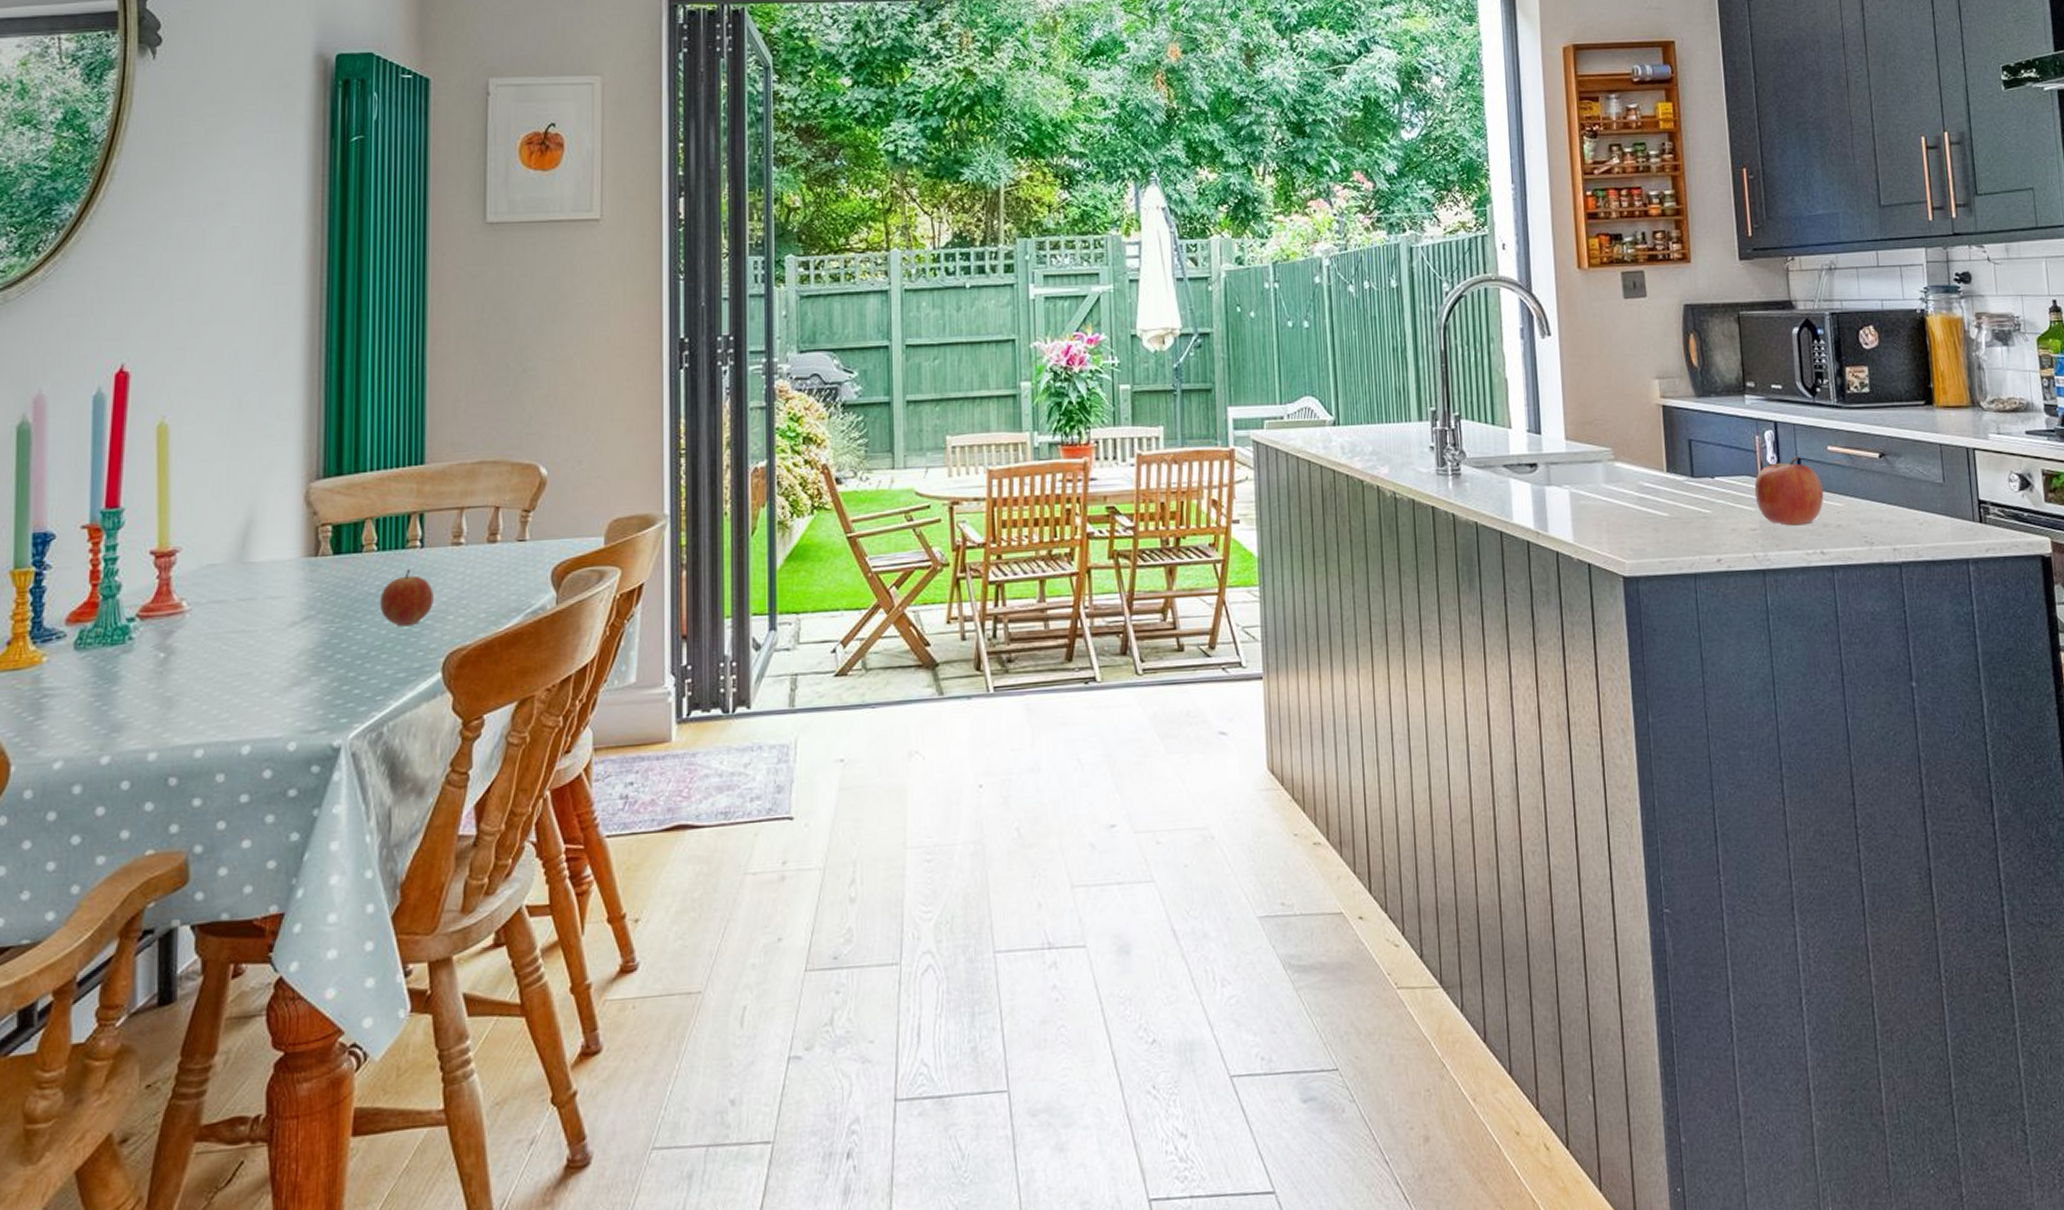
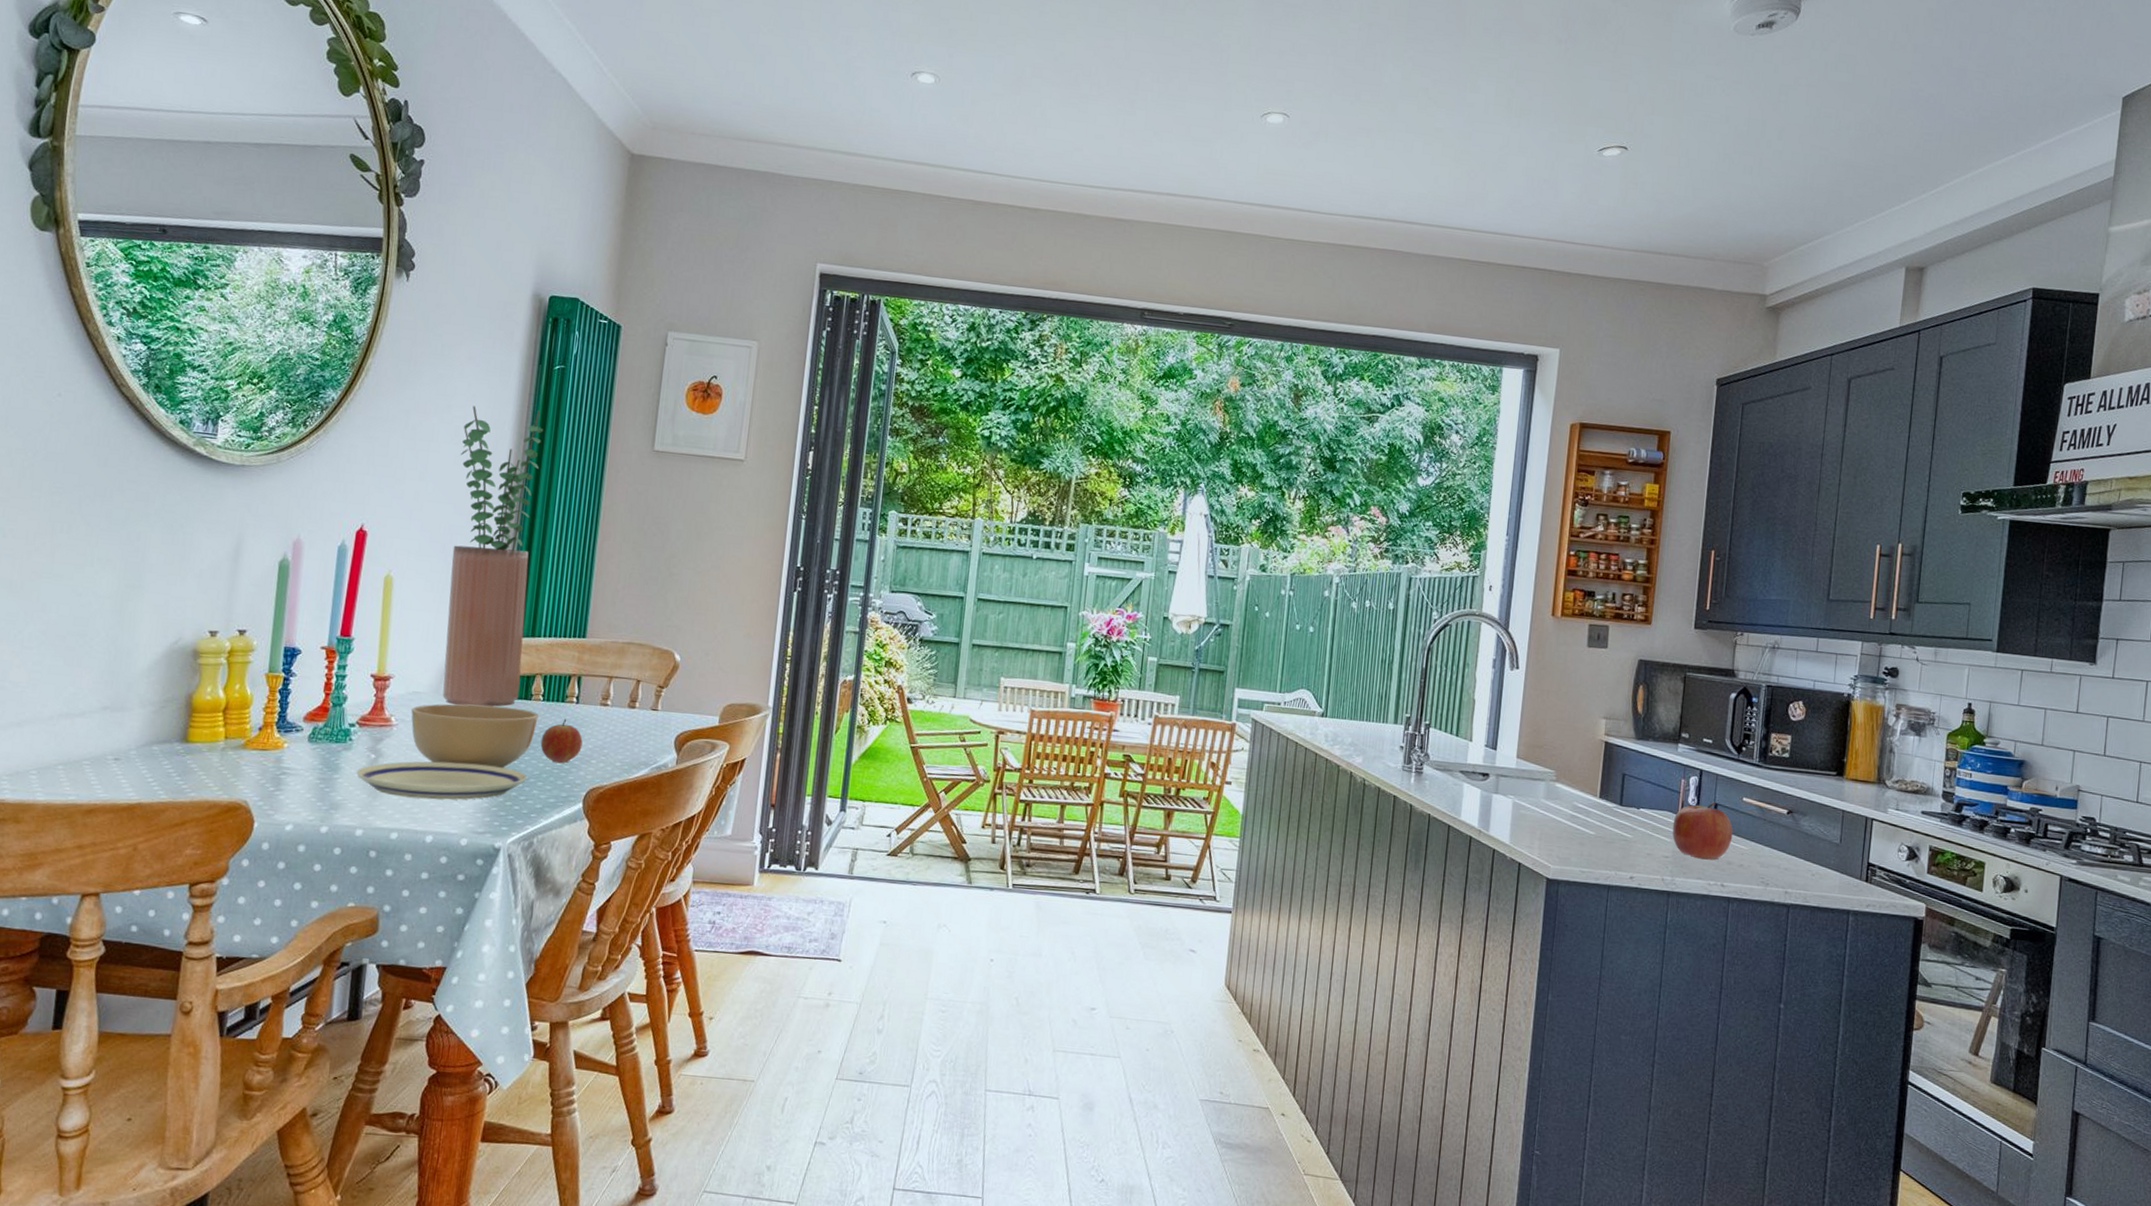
plate: none [142,642,366,702] -> present [356,761,527,800]
bowl: none [207,565,374,652] -> present [411,703,539,769]
vase: none [241,194,346,574] -> present [442,406,544,707]

